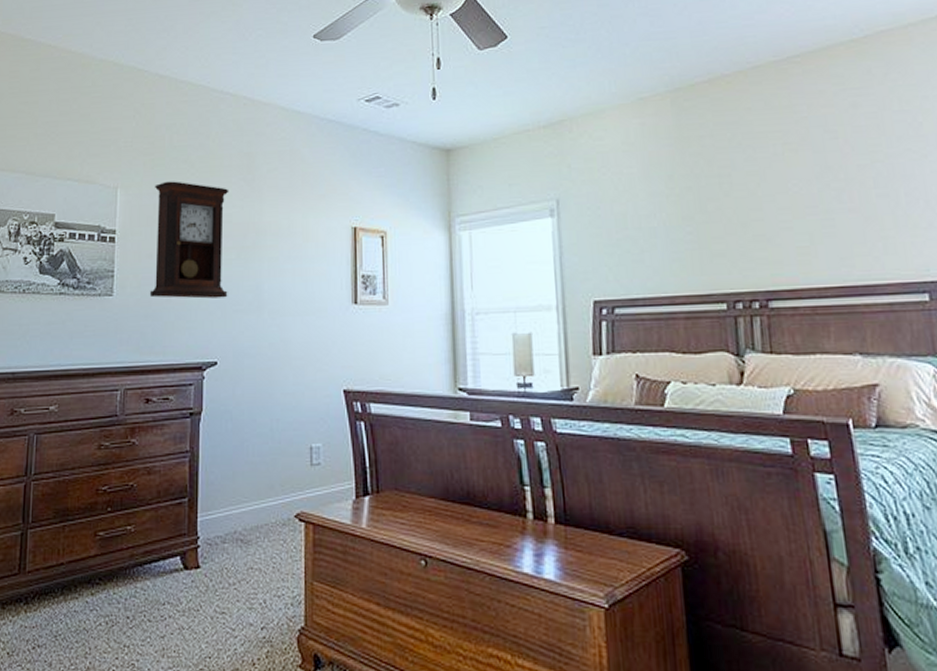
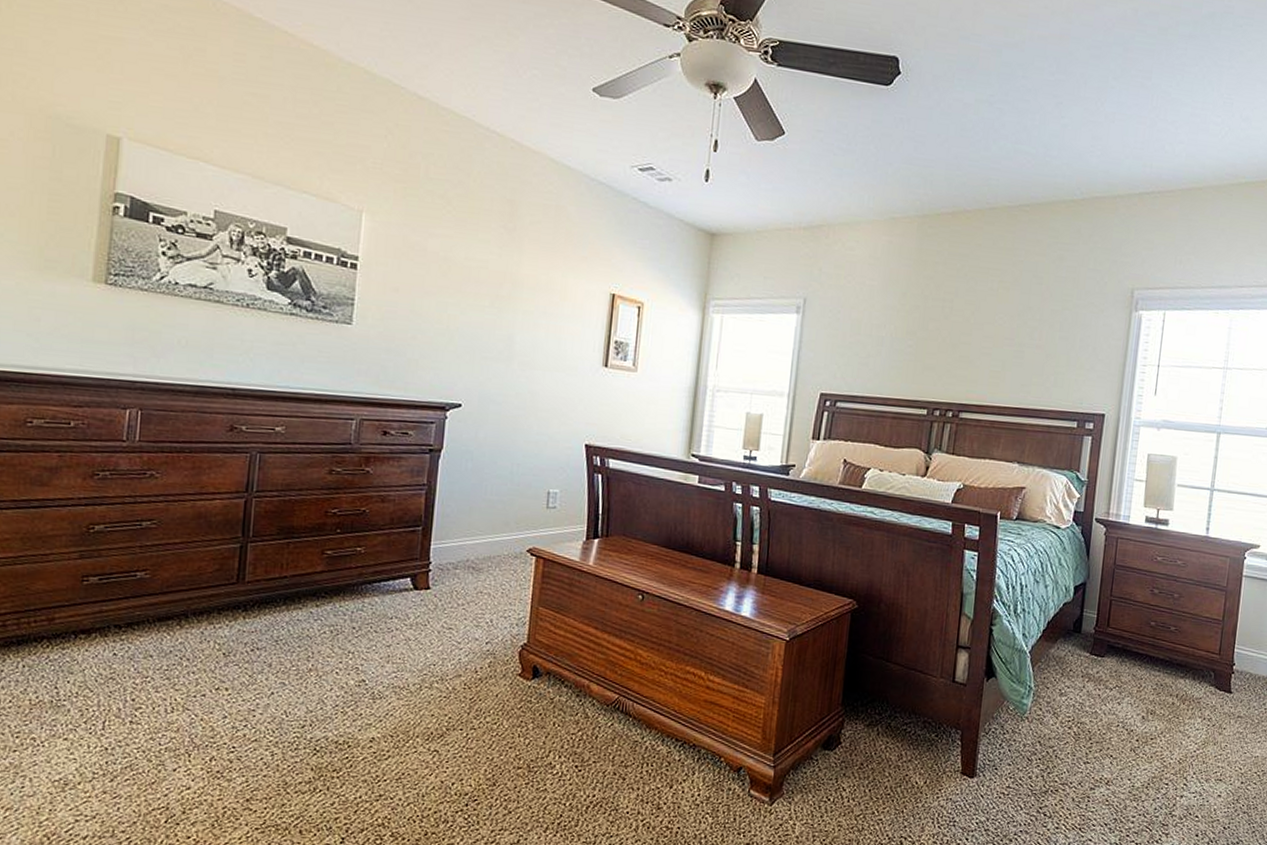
pendulum clock: present [149,181,229,299] -> none [393,214,488,344]

